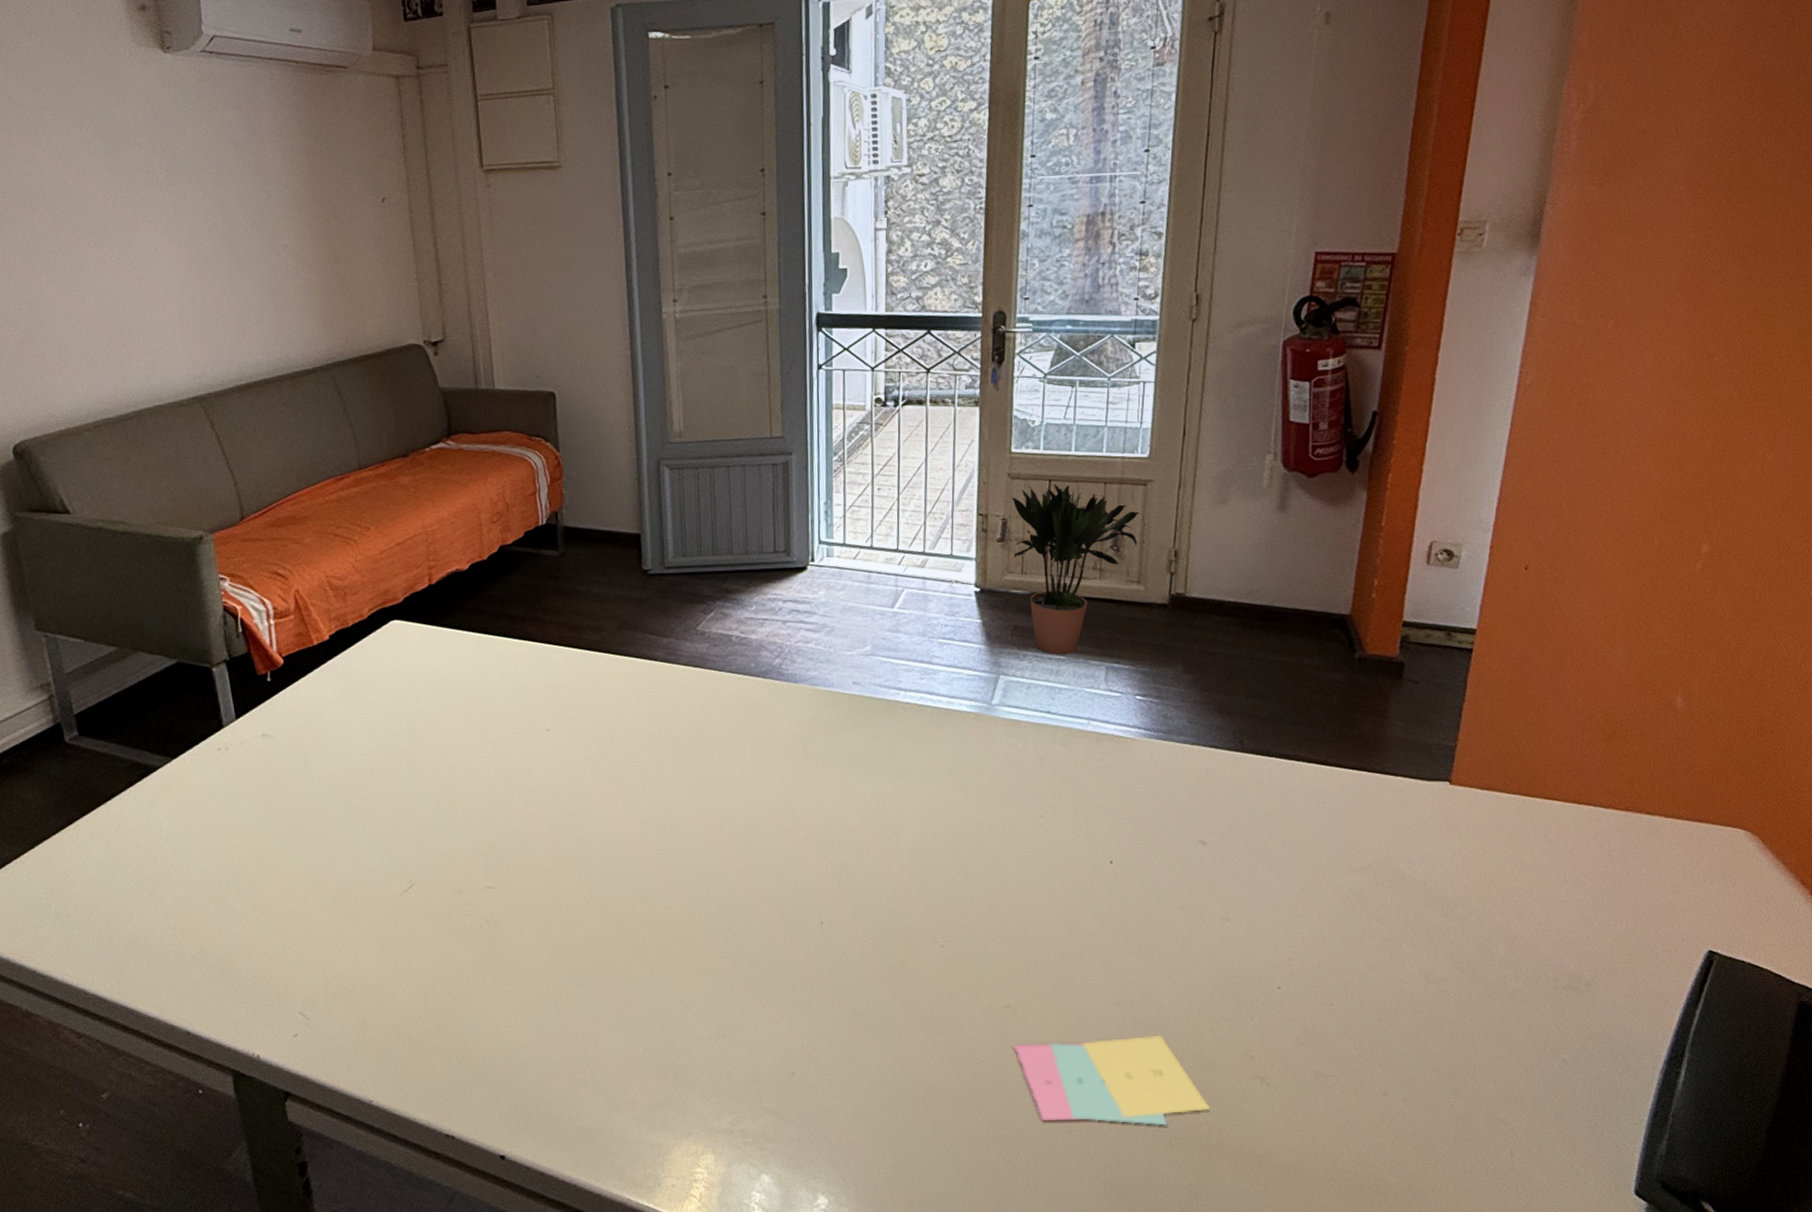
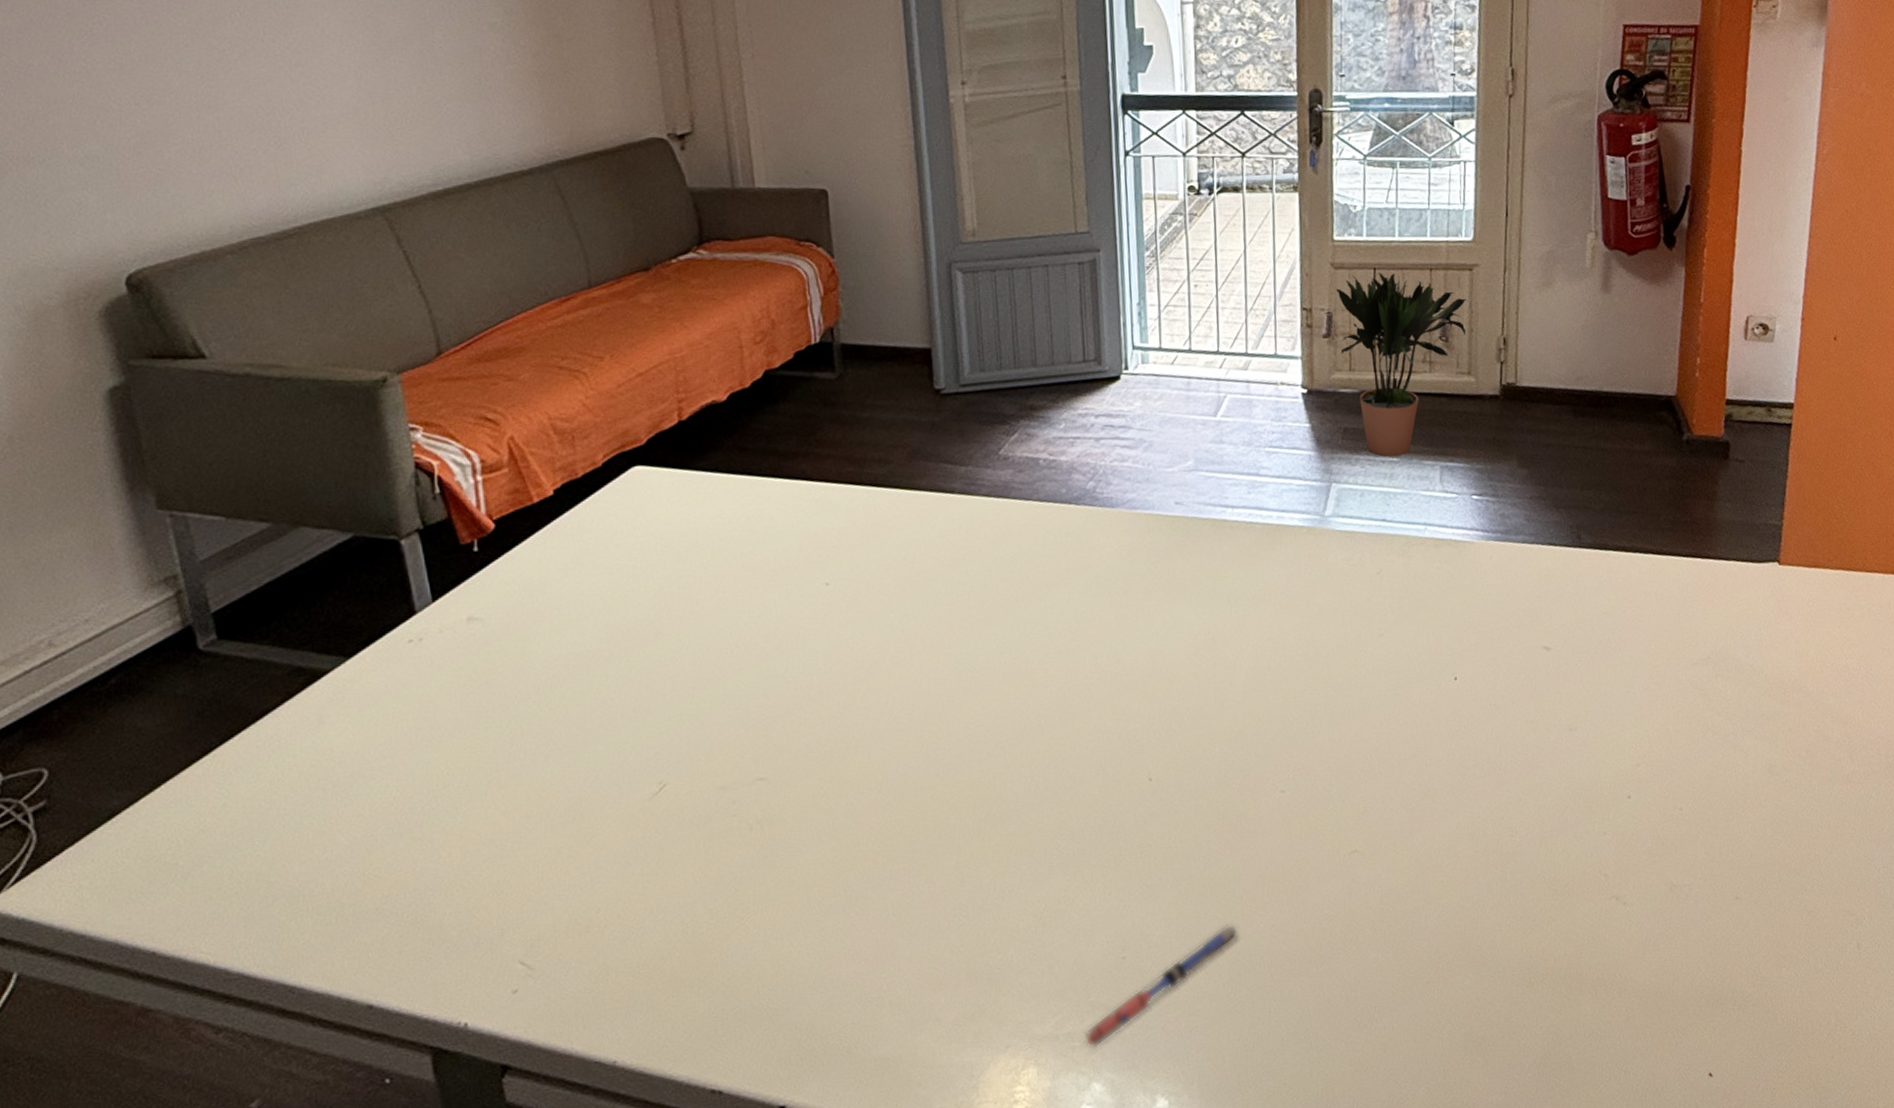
pen: none [755,1056,898,1146] -> present [1083,924,1240,1048]
sticky notes: present [1012,1034,1211,1126] -> none [1362,862,1568,975]

